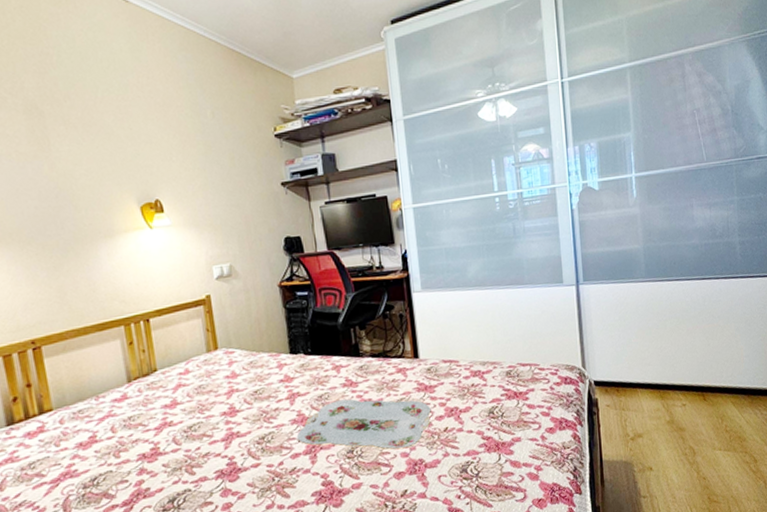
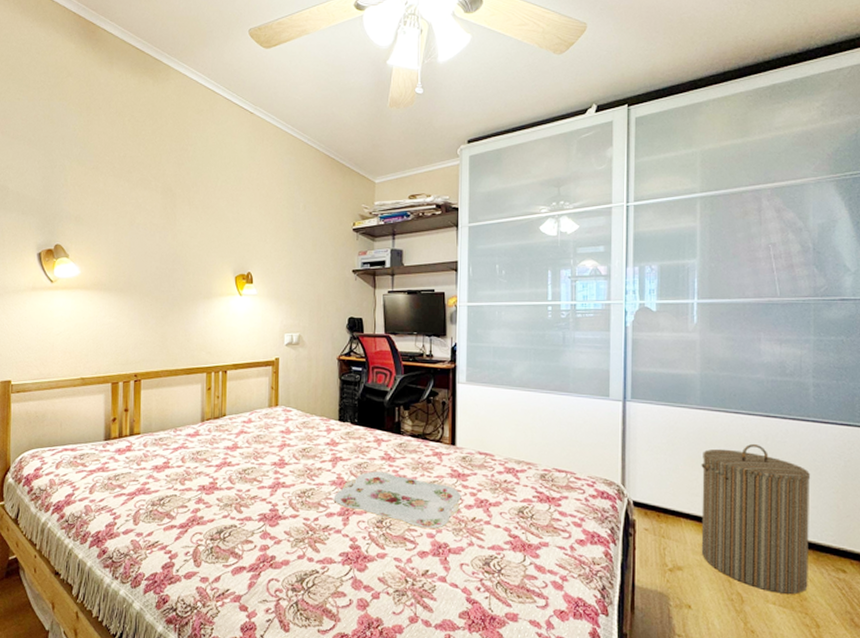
laundry hamper: none [651,306,746,440] -> present [701,443,811,594]

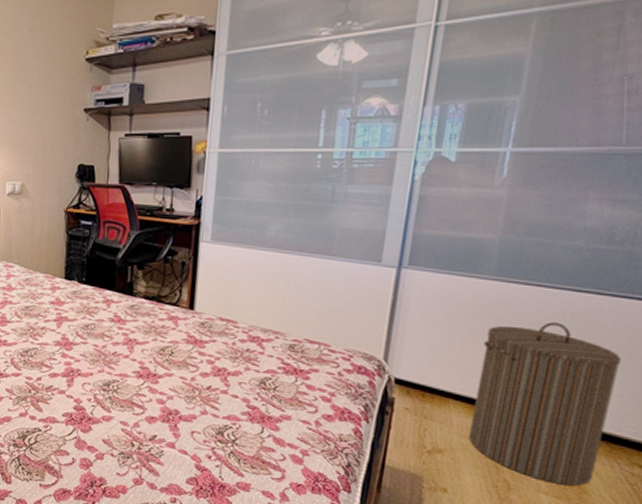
serving tray: present [333,471,462,530] -> none [57,333,197,396]

